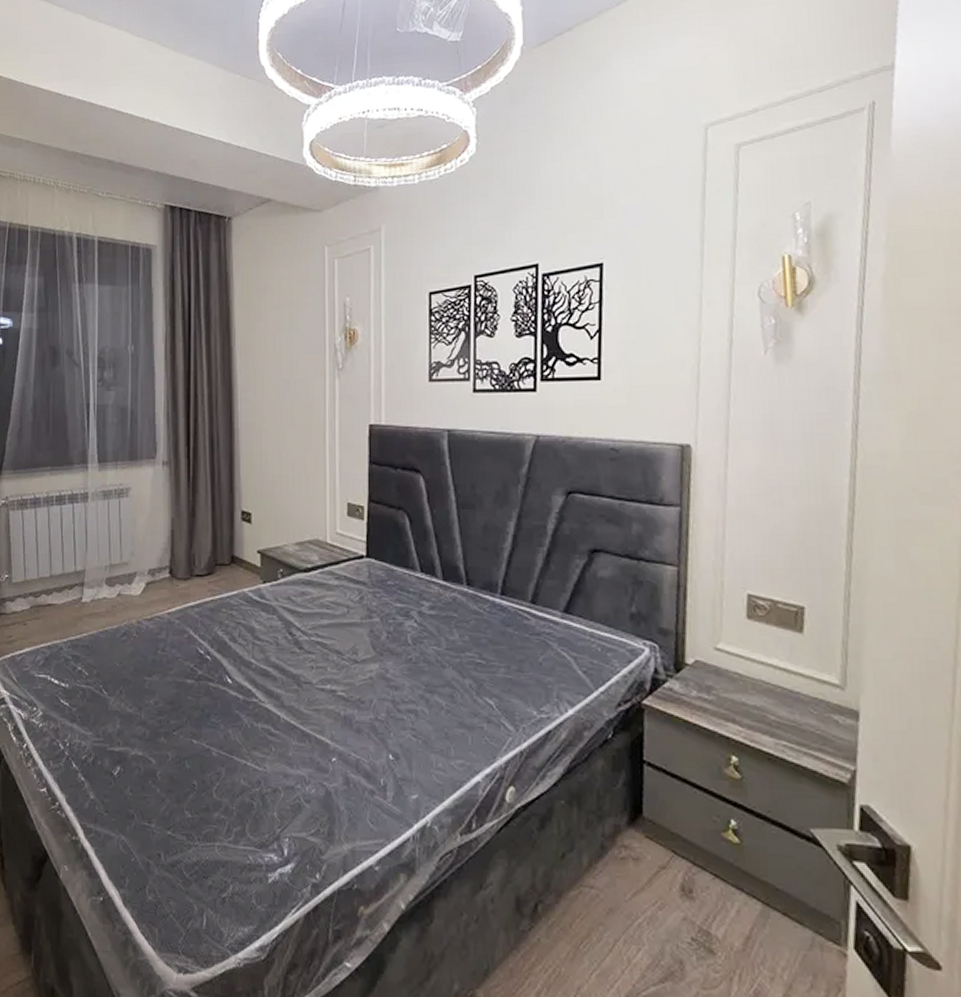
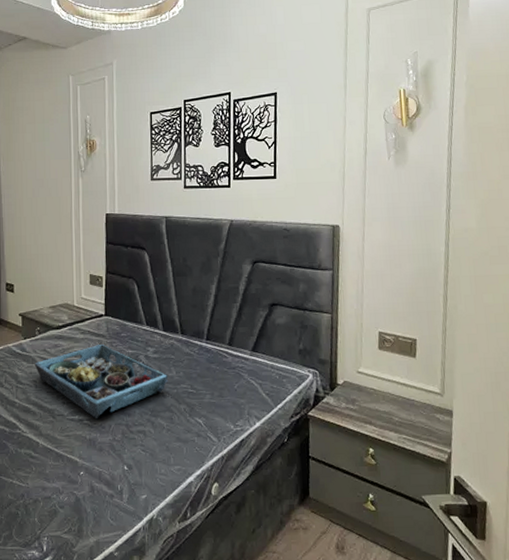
serving tray: none [275,594,449,690] -> present [34,344,169,418]

